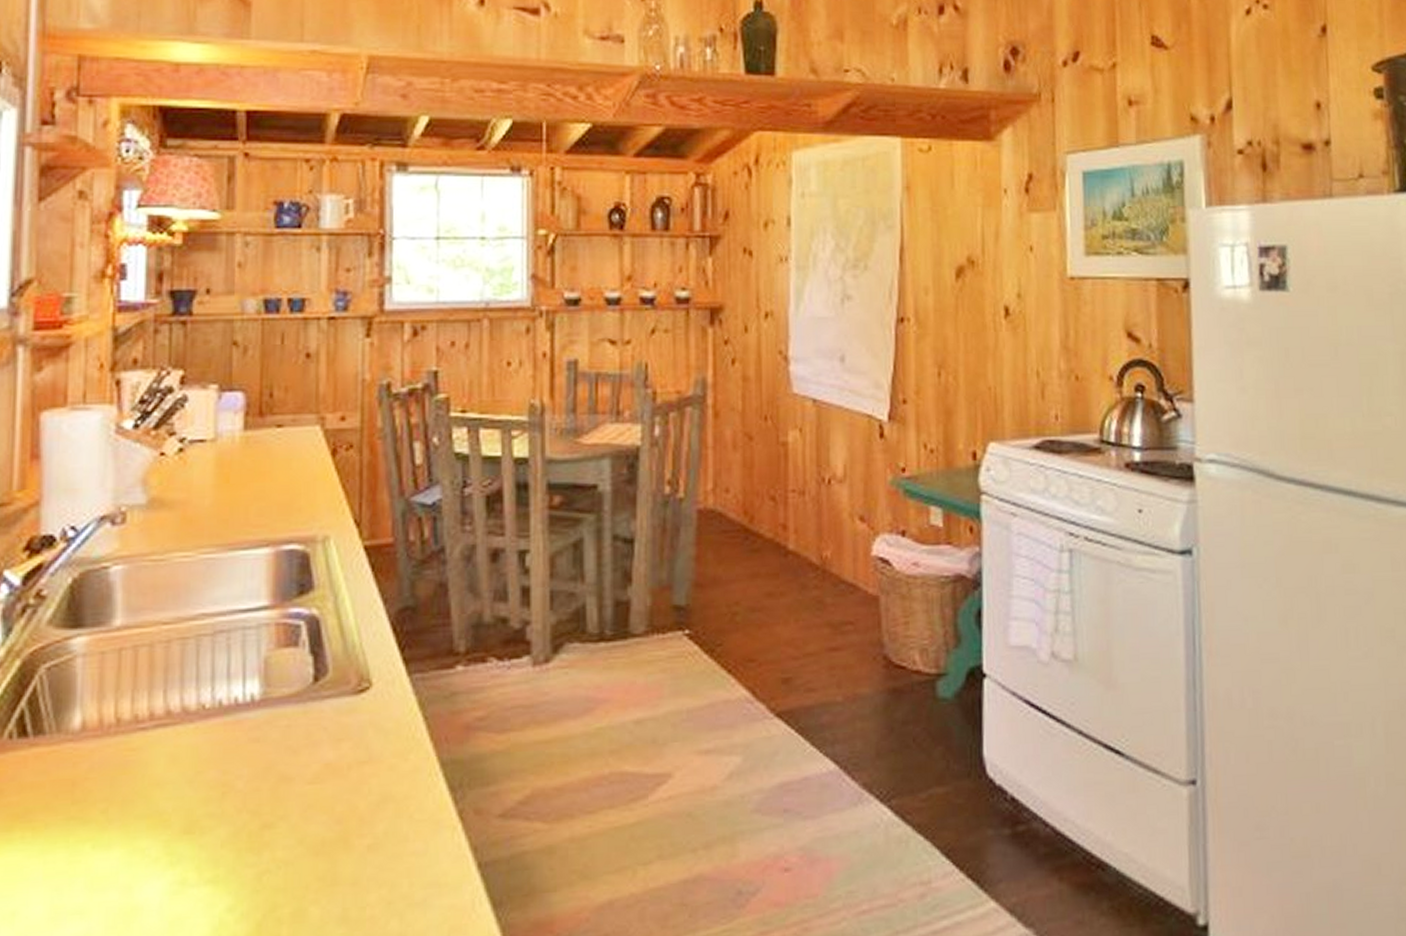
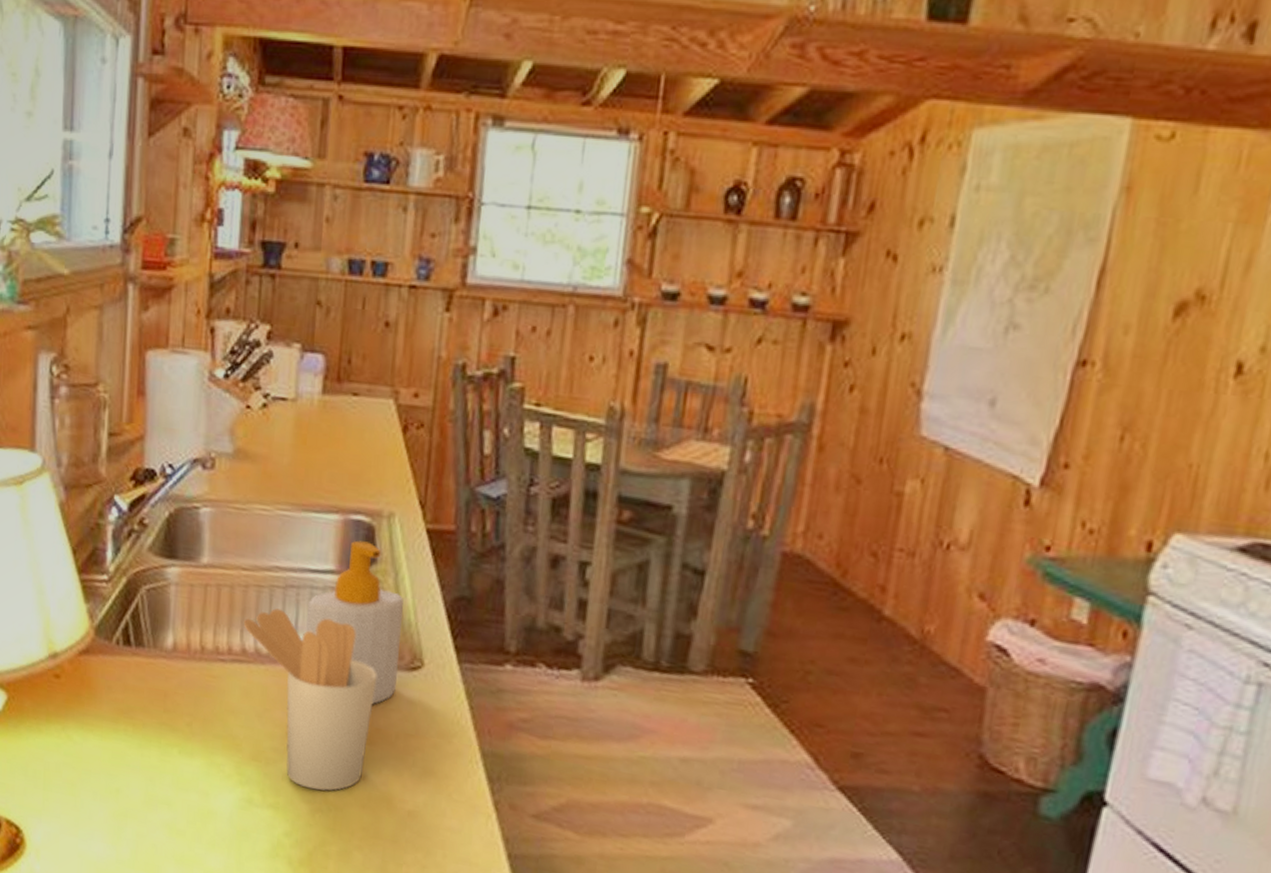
utensil holder: none [166,657,323,851] -> present [243,608,377,791]
soap bottle: none [239,570,345,738] -> present [305,540,404,704]

